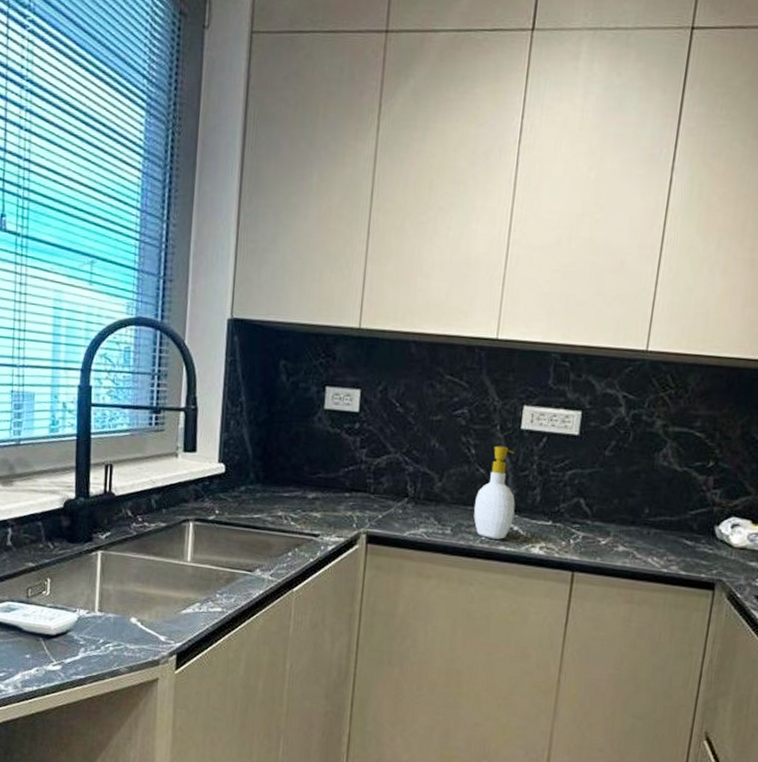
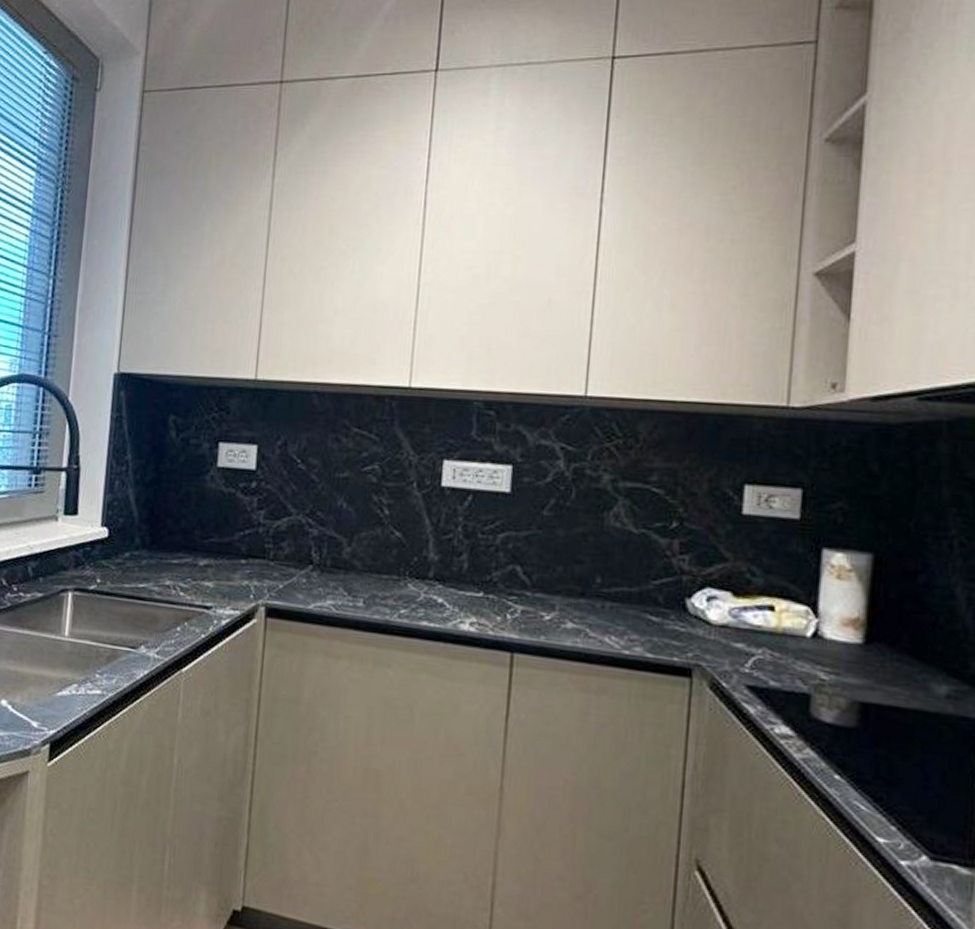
soap bottle: present [473,445,516,540] -> none [389,505,439,614]

